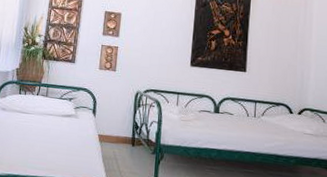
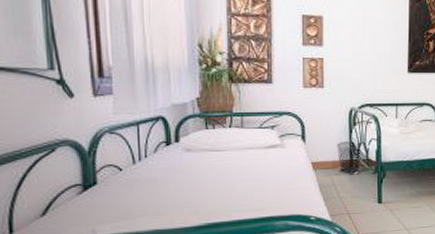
waste bin: none [120,120,142,152] -> present [337,142,361,175]

